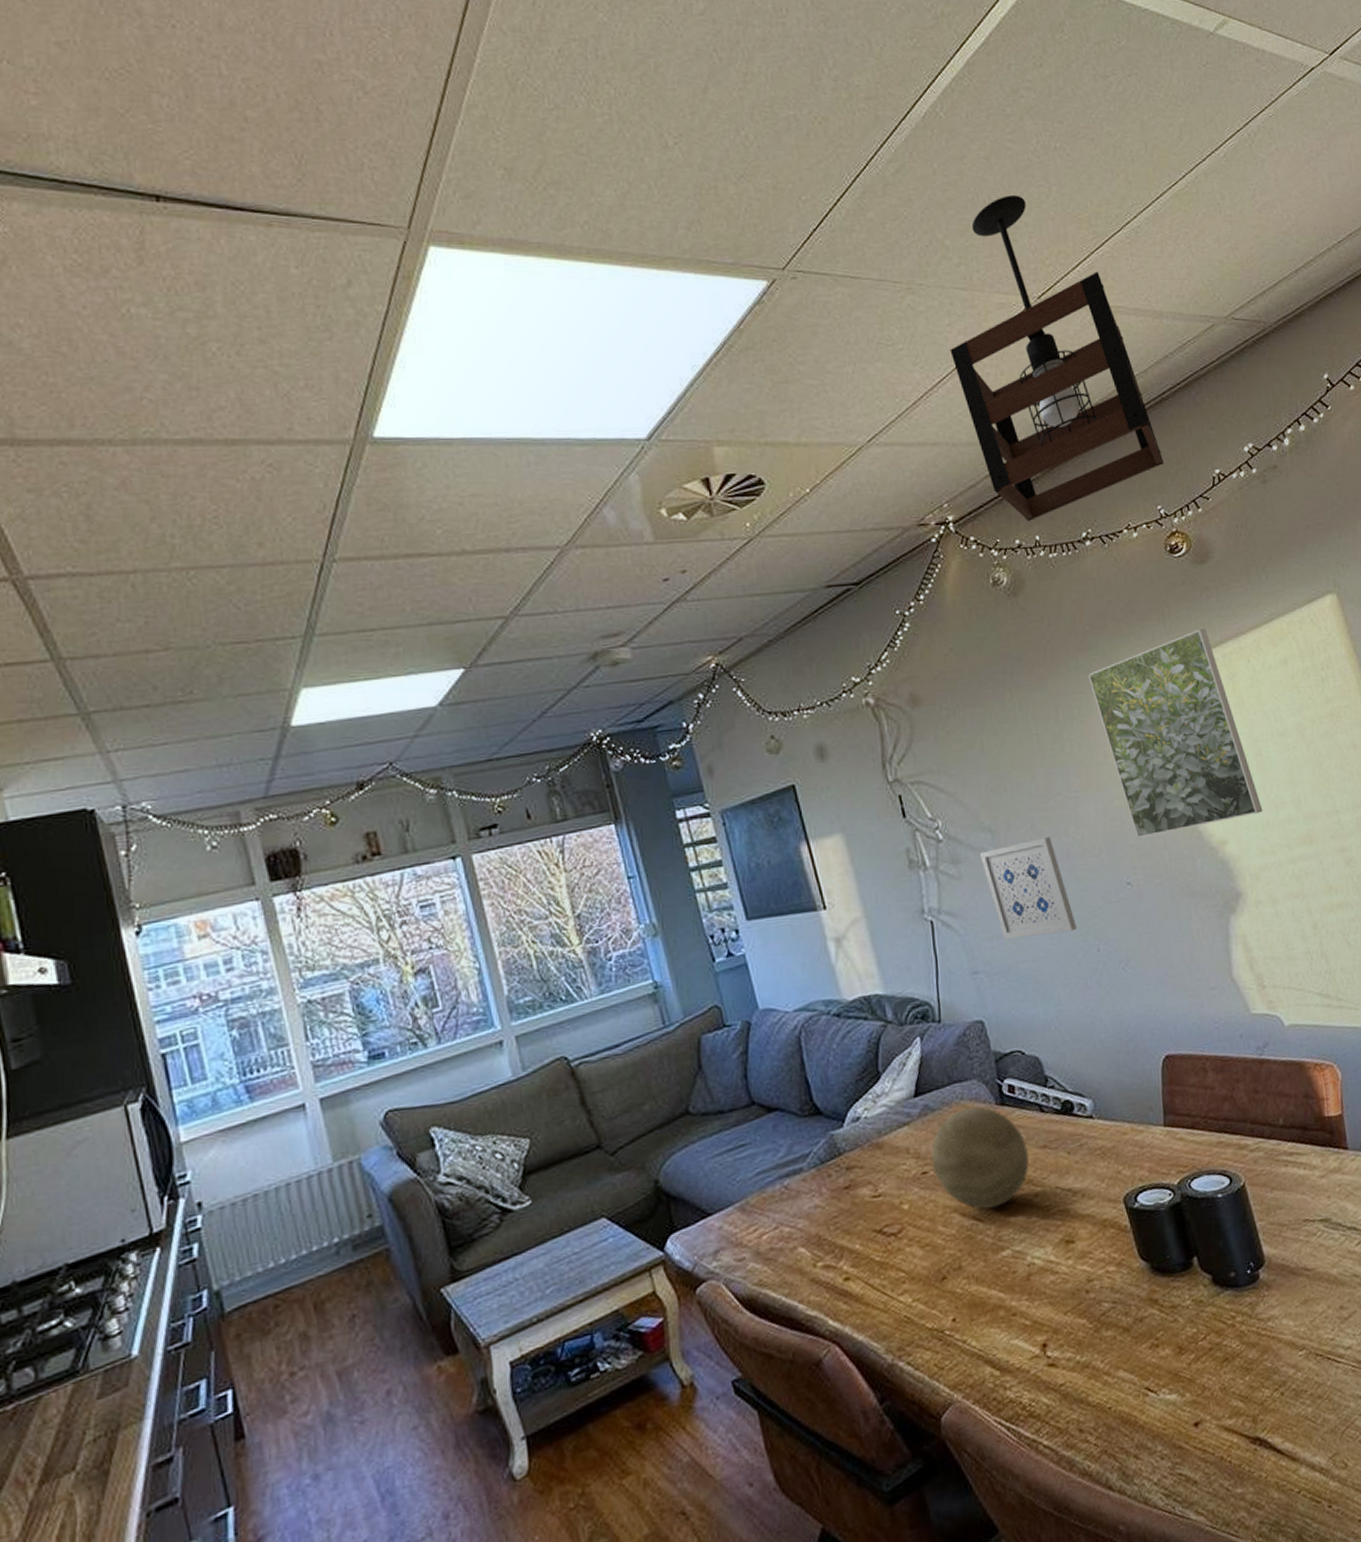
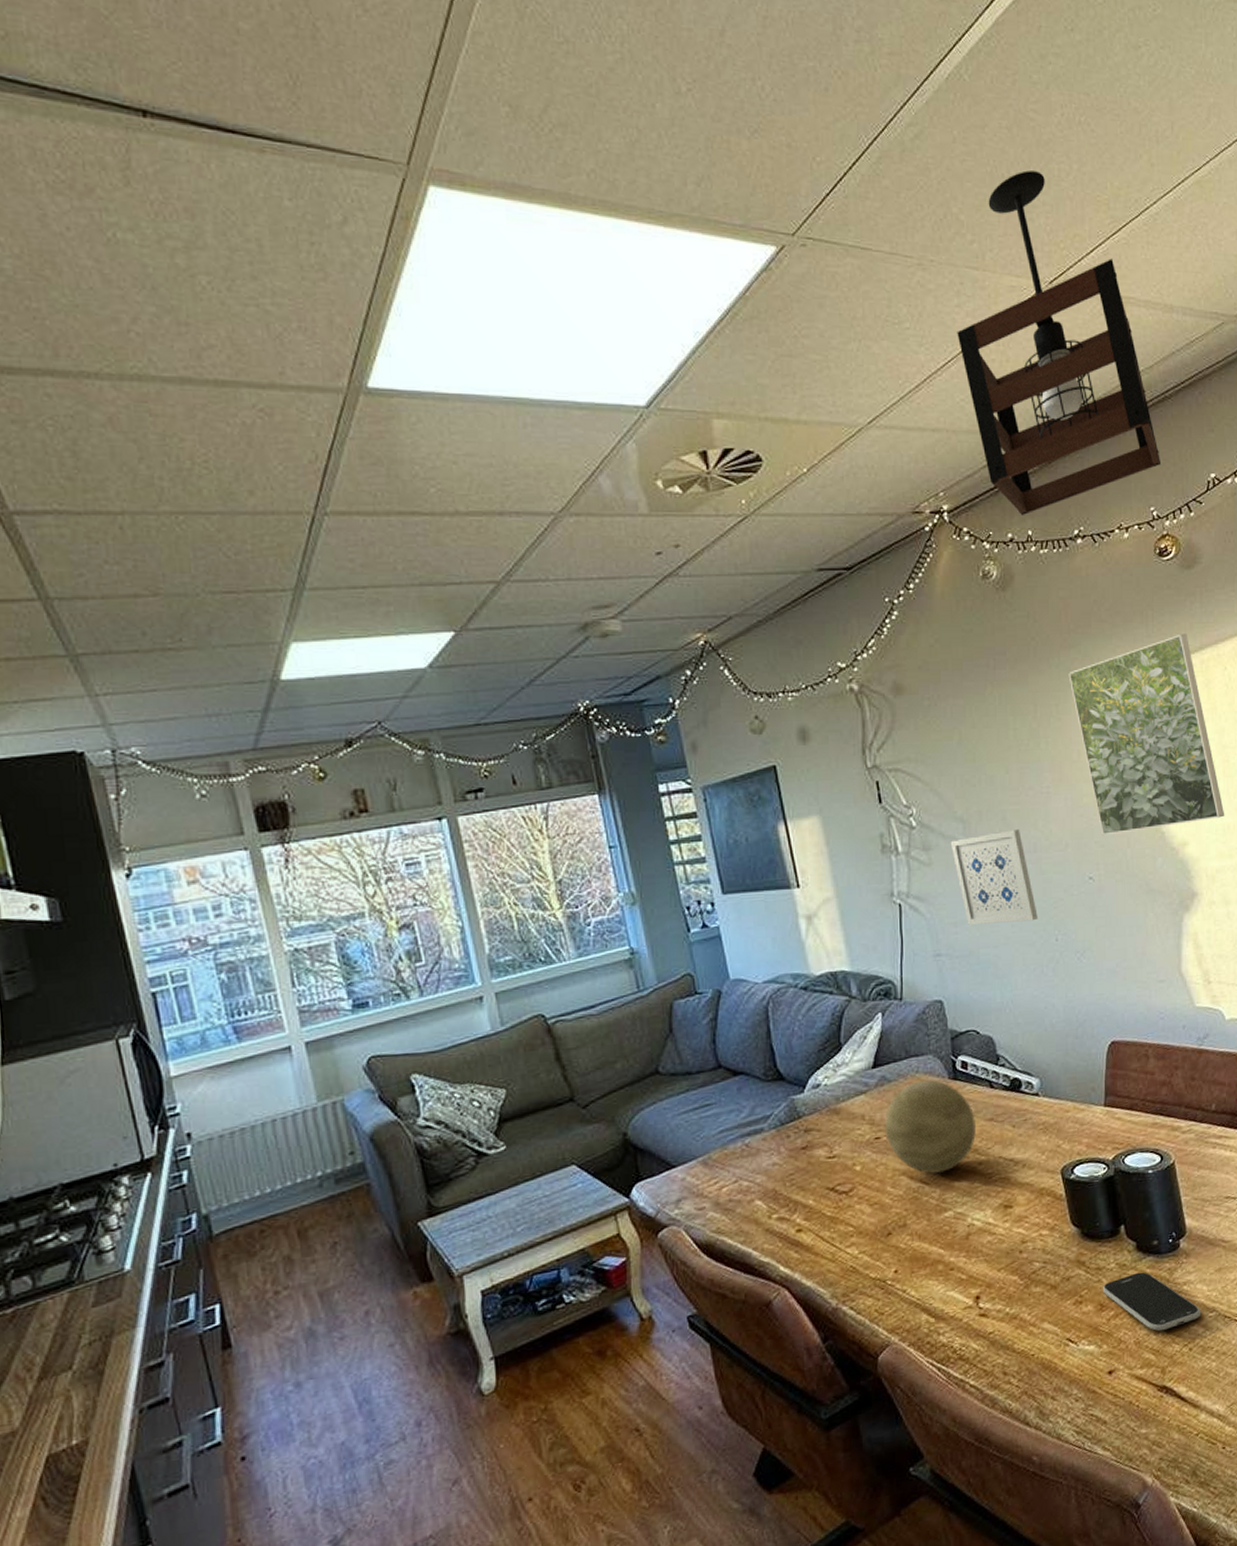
smartphone: none [1179,1308,1290,1375] -> present [1102,1272,1201,1331]

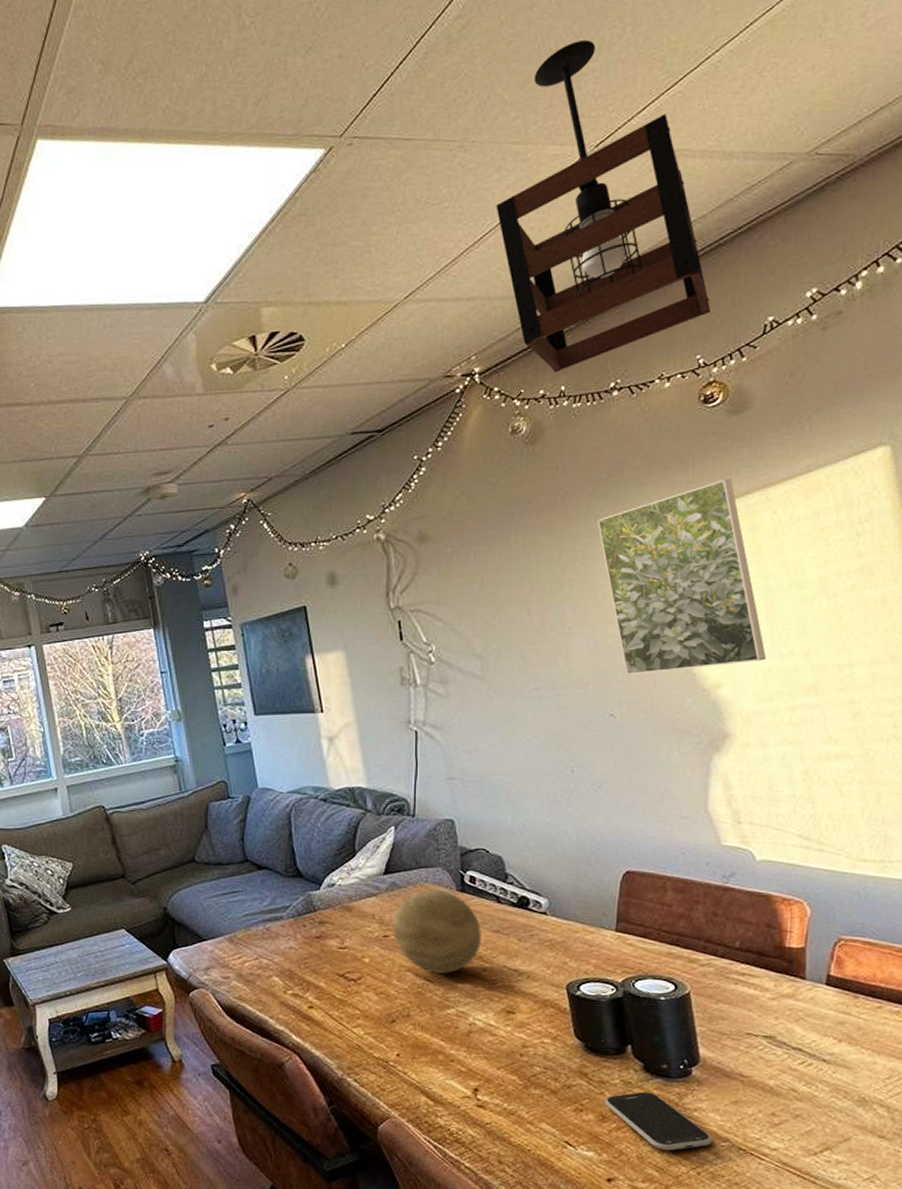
wall art: present [950,828,1038,925] -> none [468,666,554,753]

